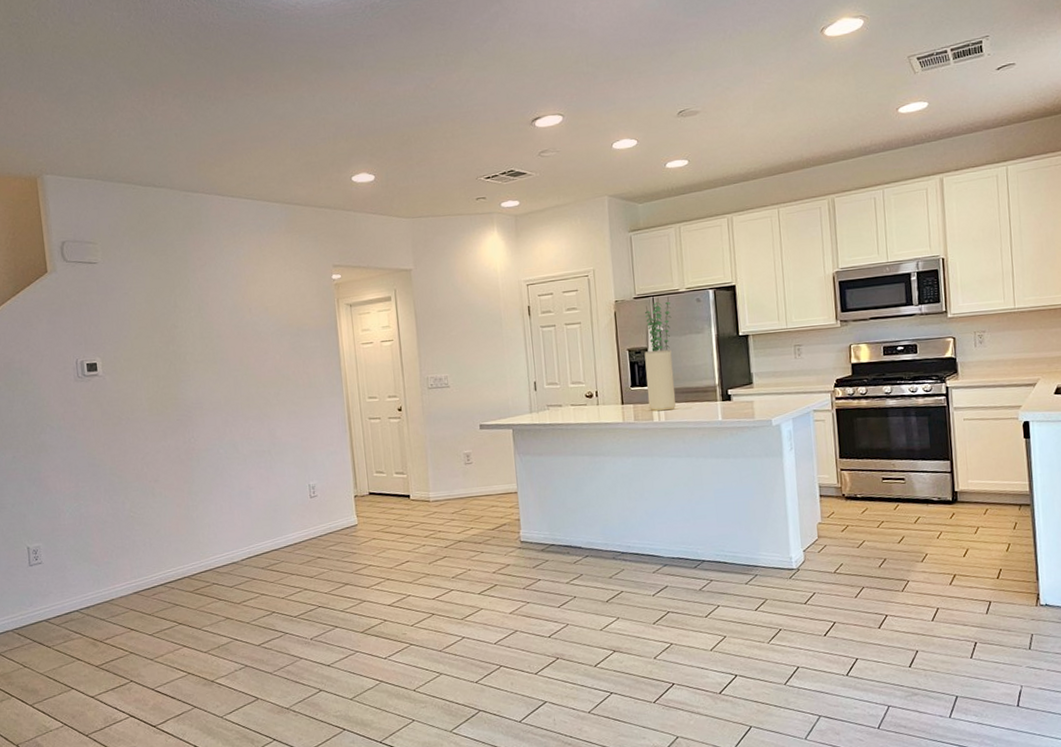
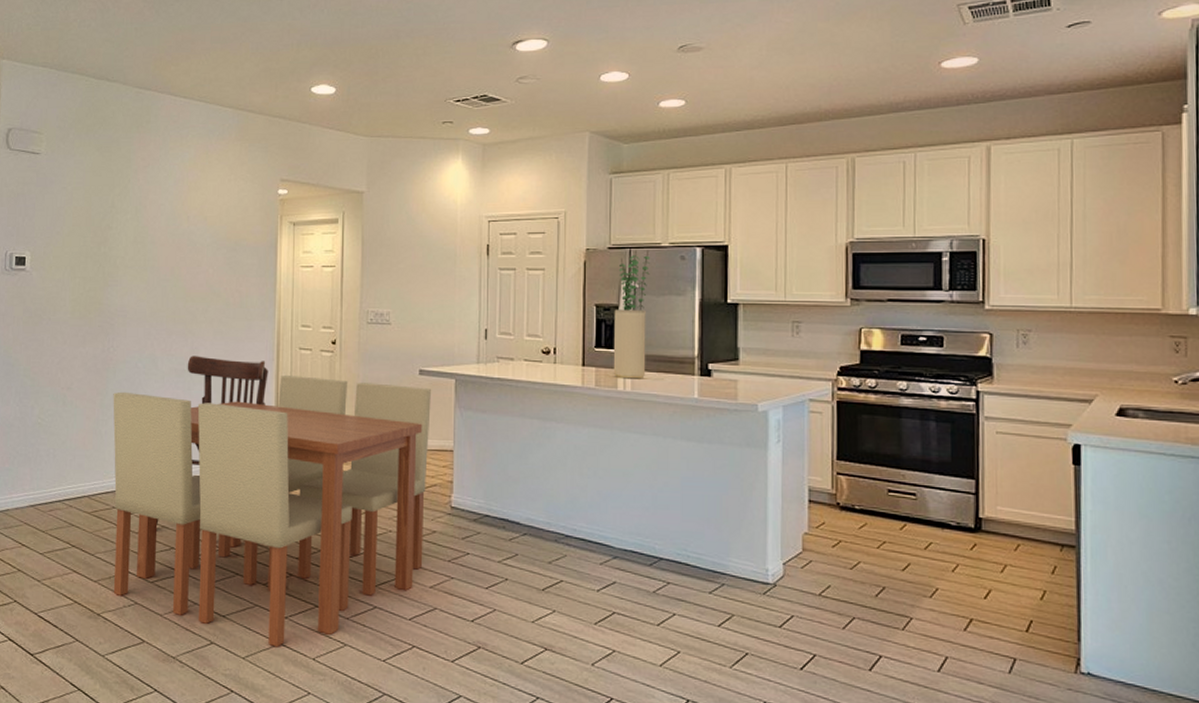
dining set: none [199,440,502,685] -> present [113,374,432,647]
dining chair: none [255,433,344,594] -> present [156,356,268,525]

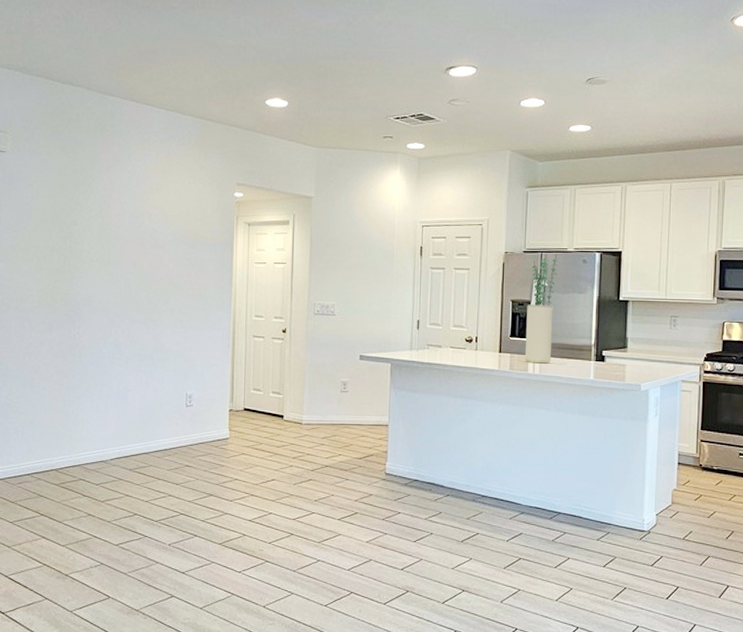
dining set: present [113,374,432,647] -> none [79,359,371,598]
dining chair: present [156,356,268,525] -> none [121,342,225,494]

